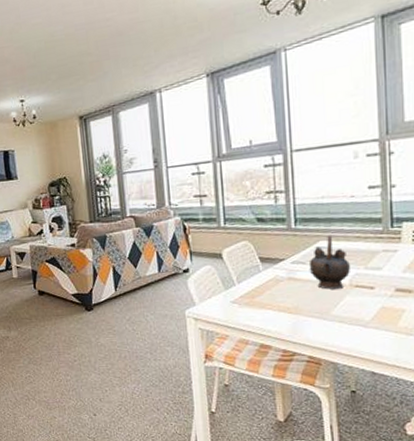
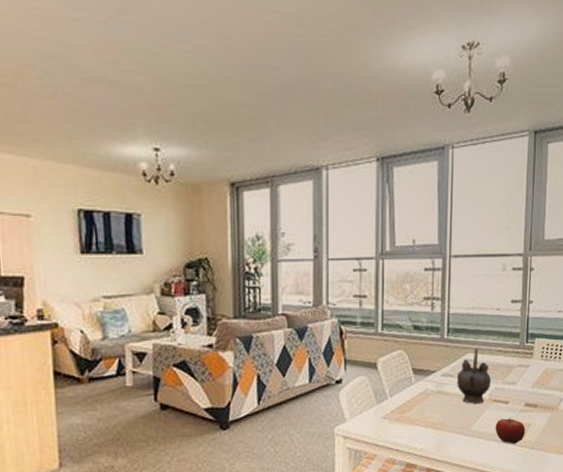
fruit: none [359,302,399,330] -> present [495,417,526,444]

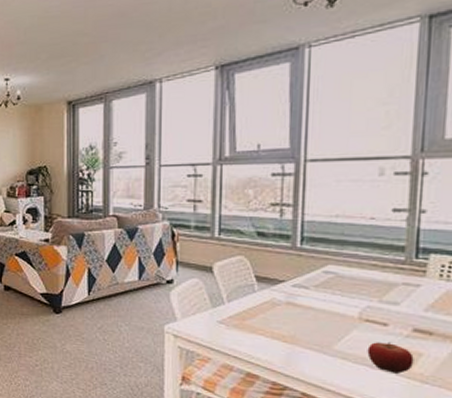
teapot: present [456,347,491,404] -> none [312,259,361,321]

